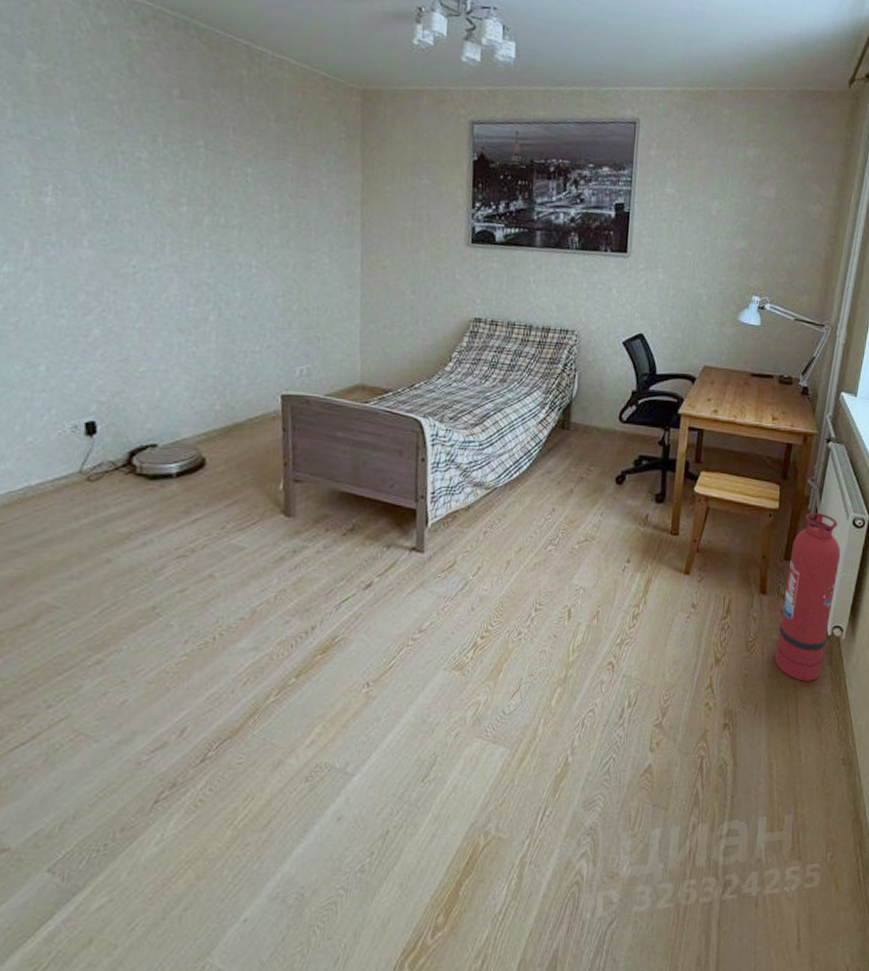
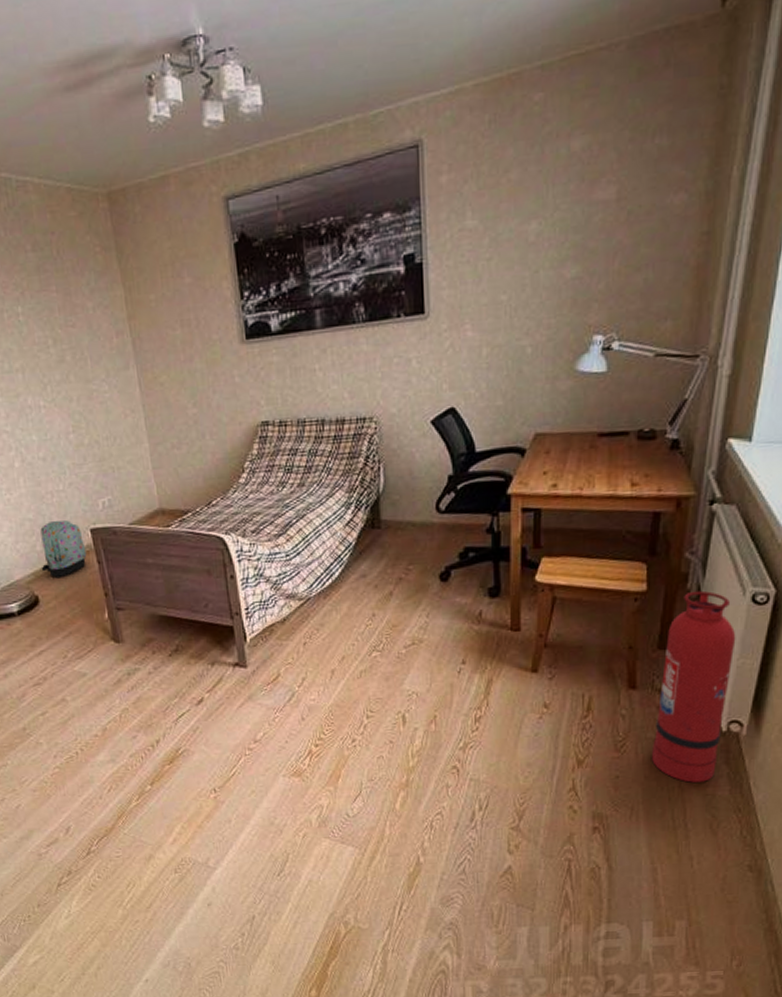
backpack: none [215,380,272,441] -> present [40,520,87,577]

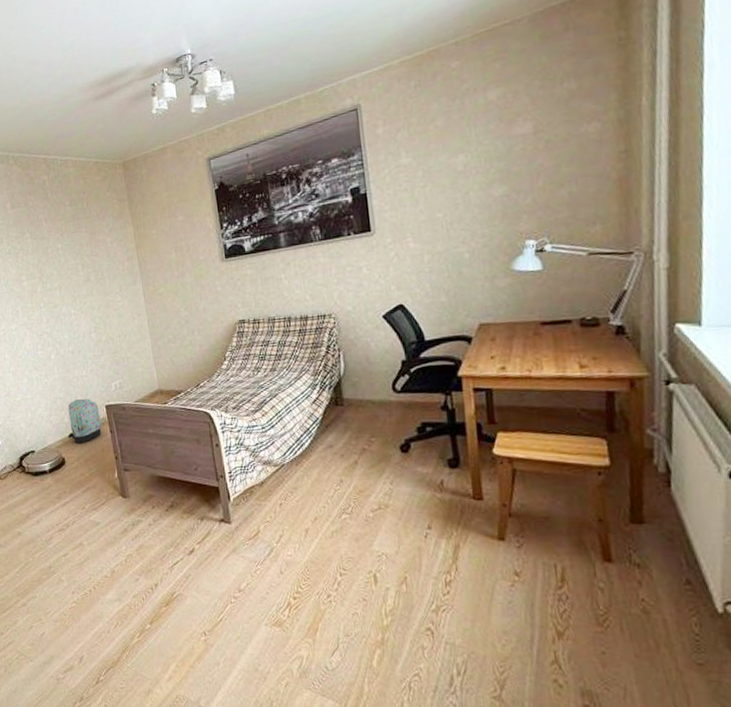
fire extinguisher: present [651,590,736,783] -> none [638,466,718,666]

